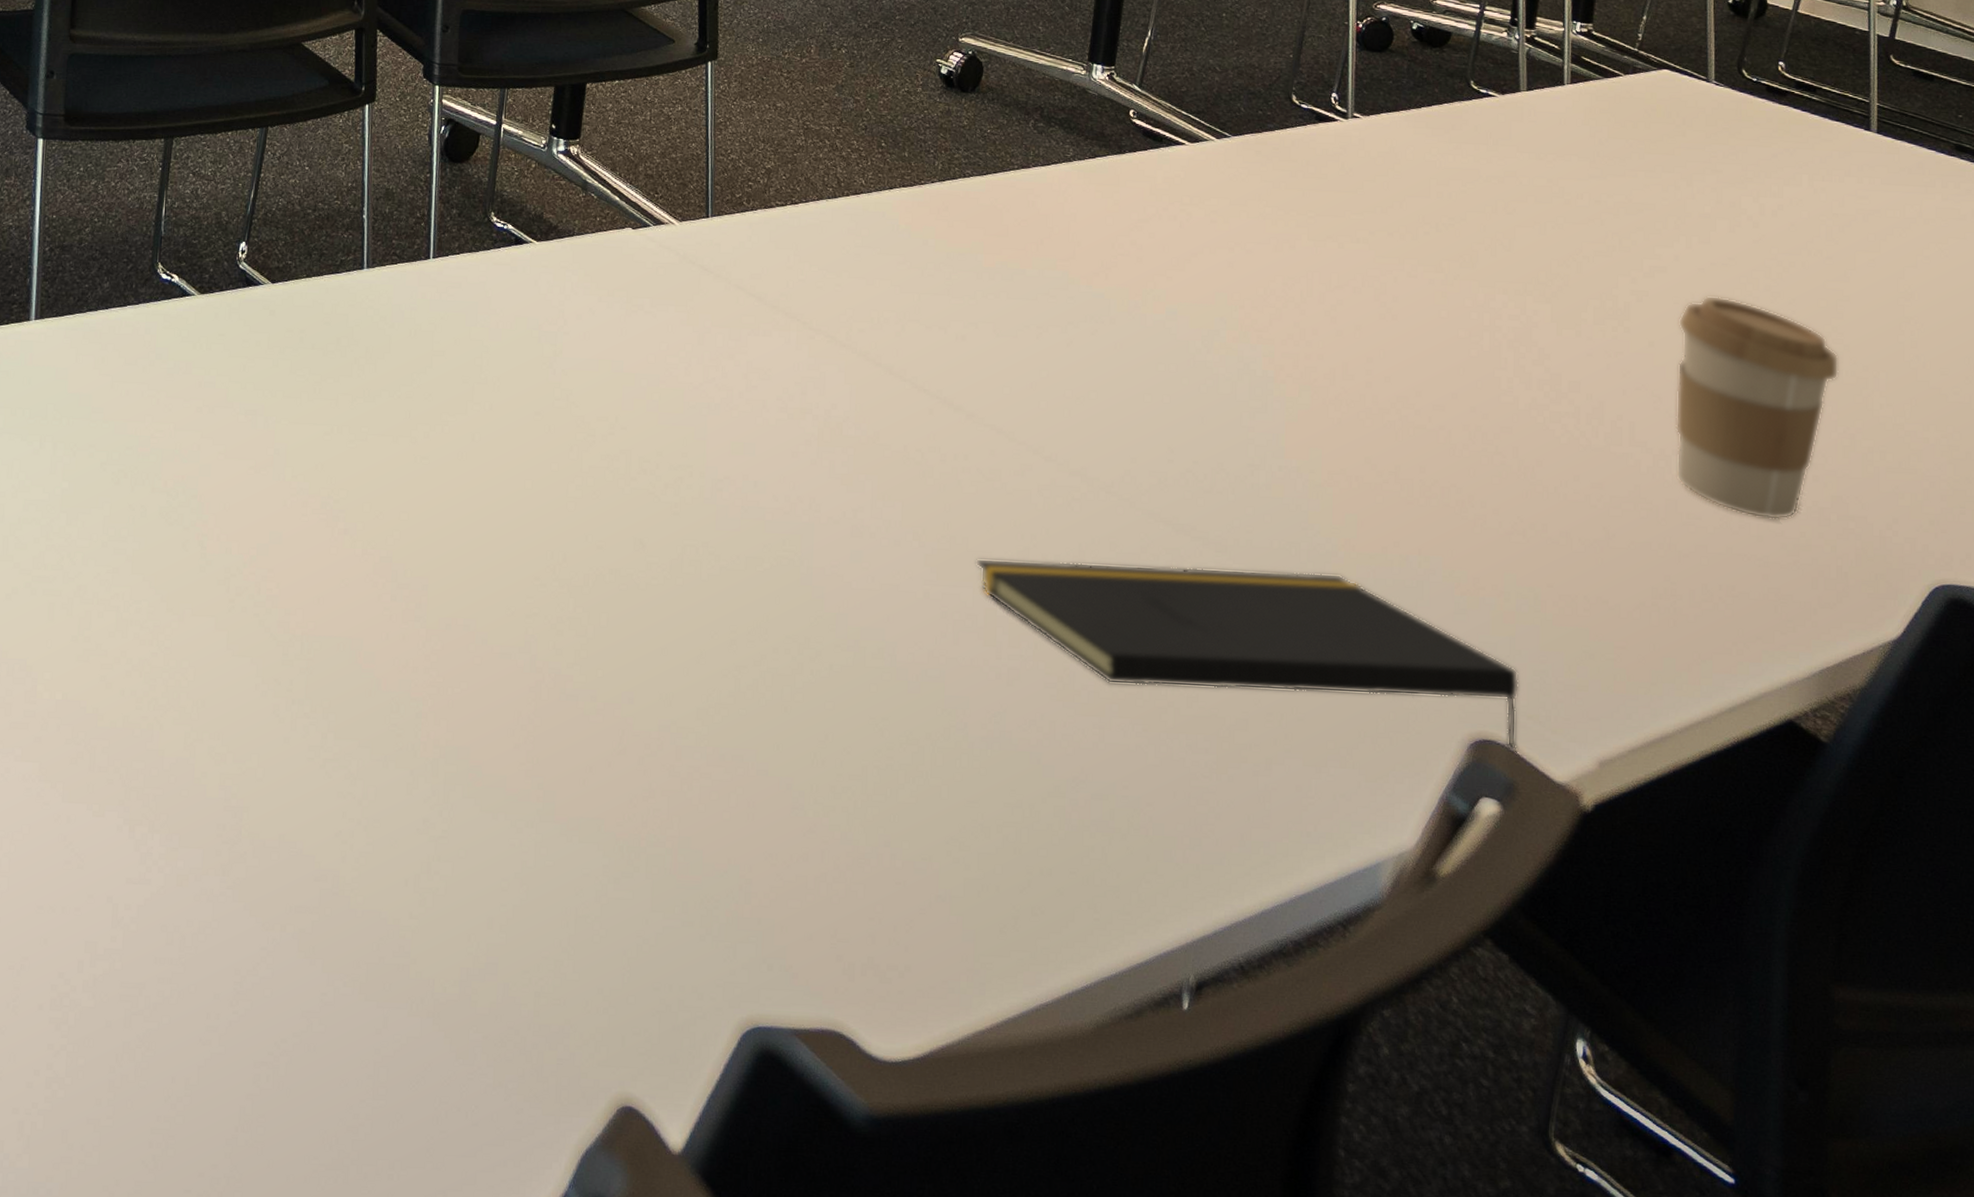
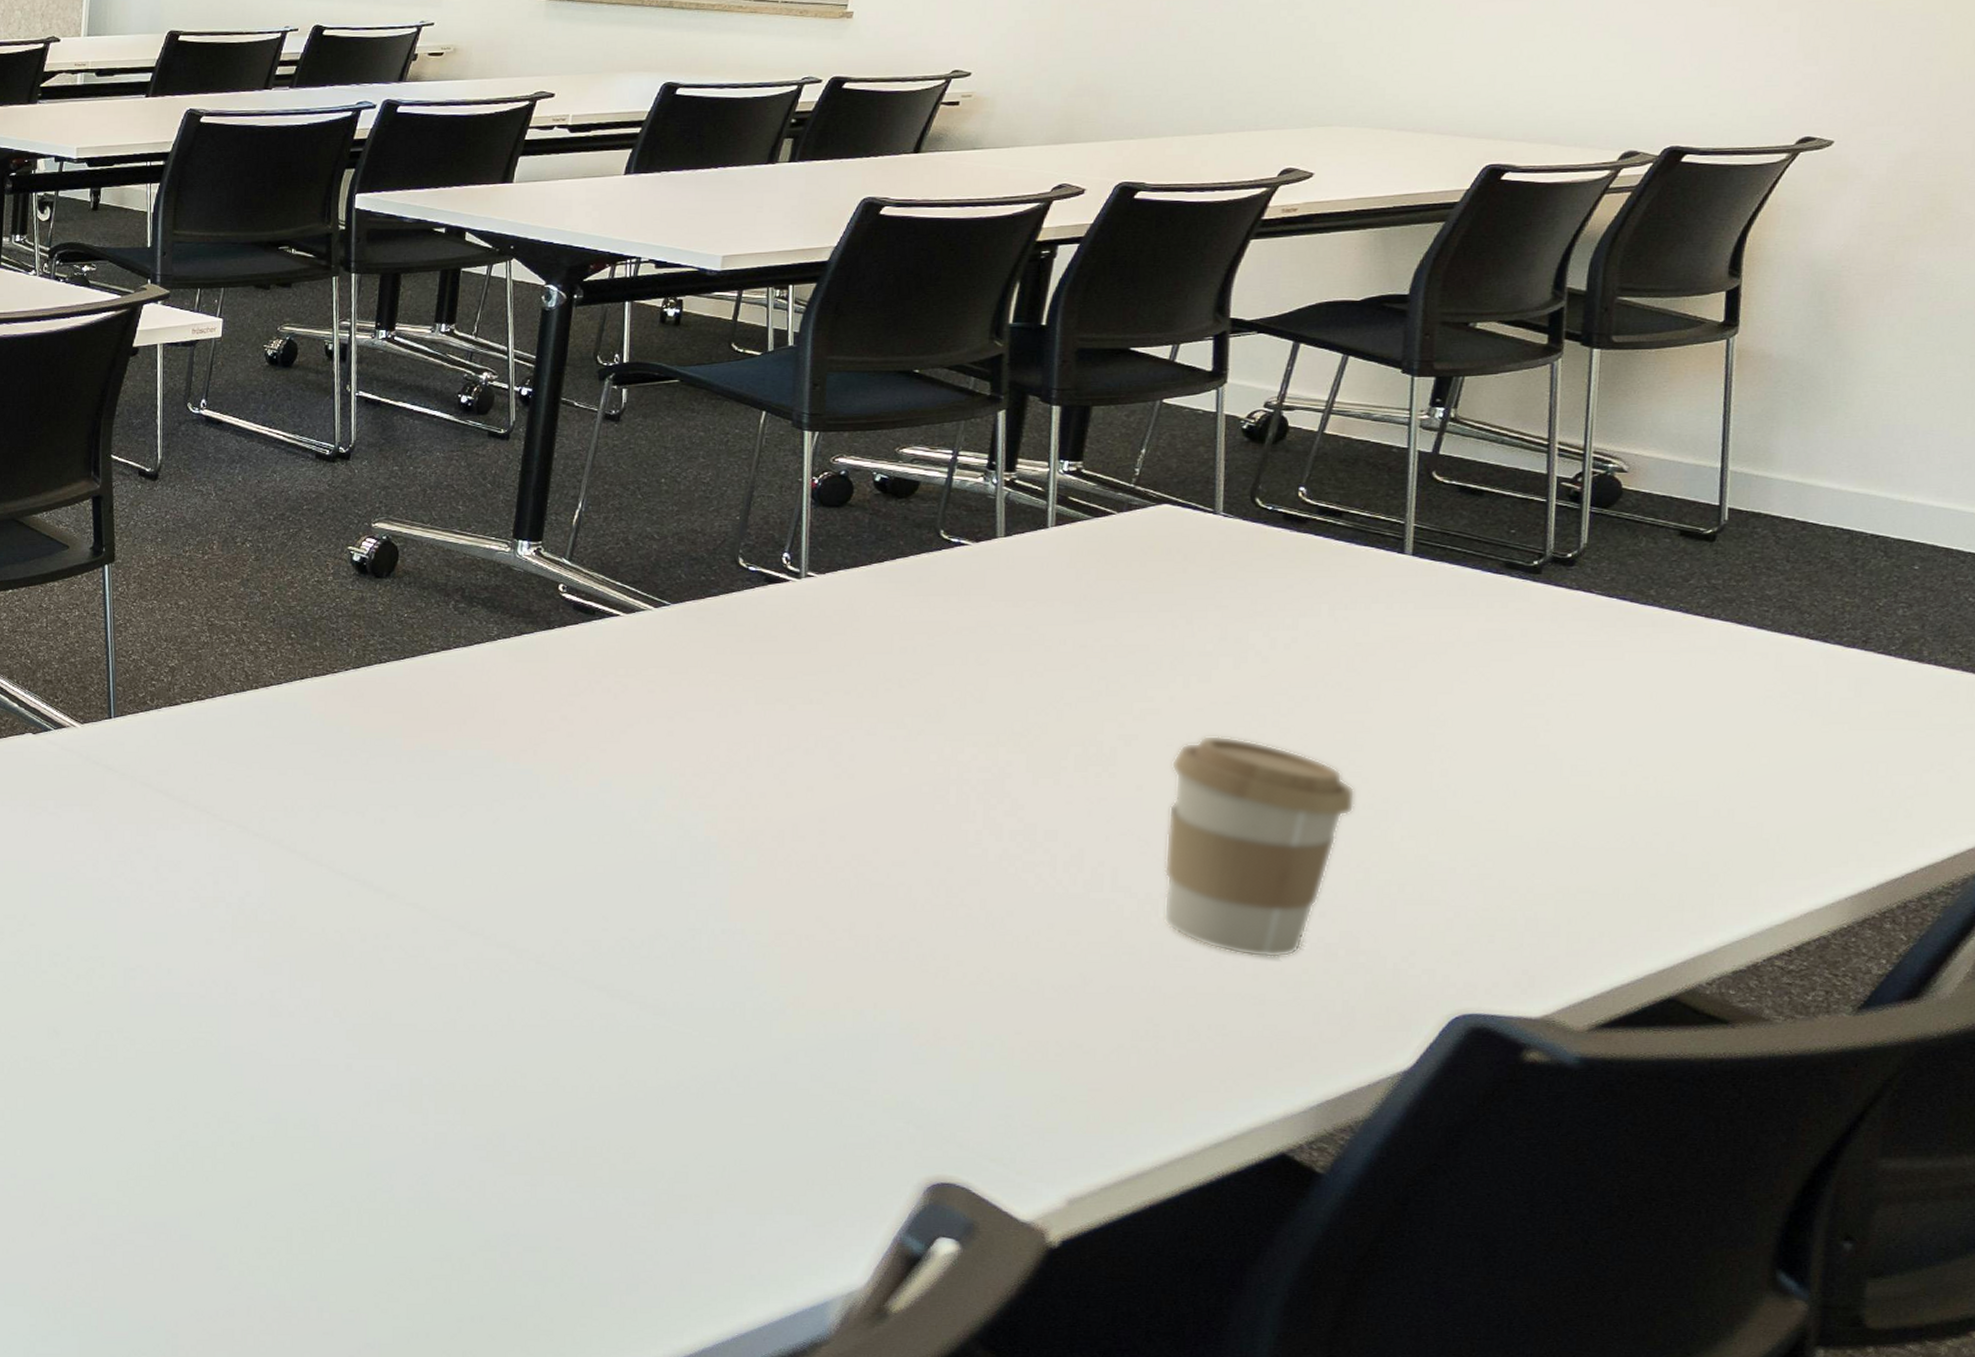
notepad: present [976,558,1520,753] -> none [400,1030,982,1195]

